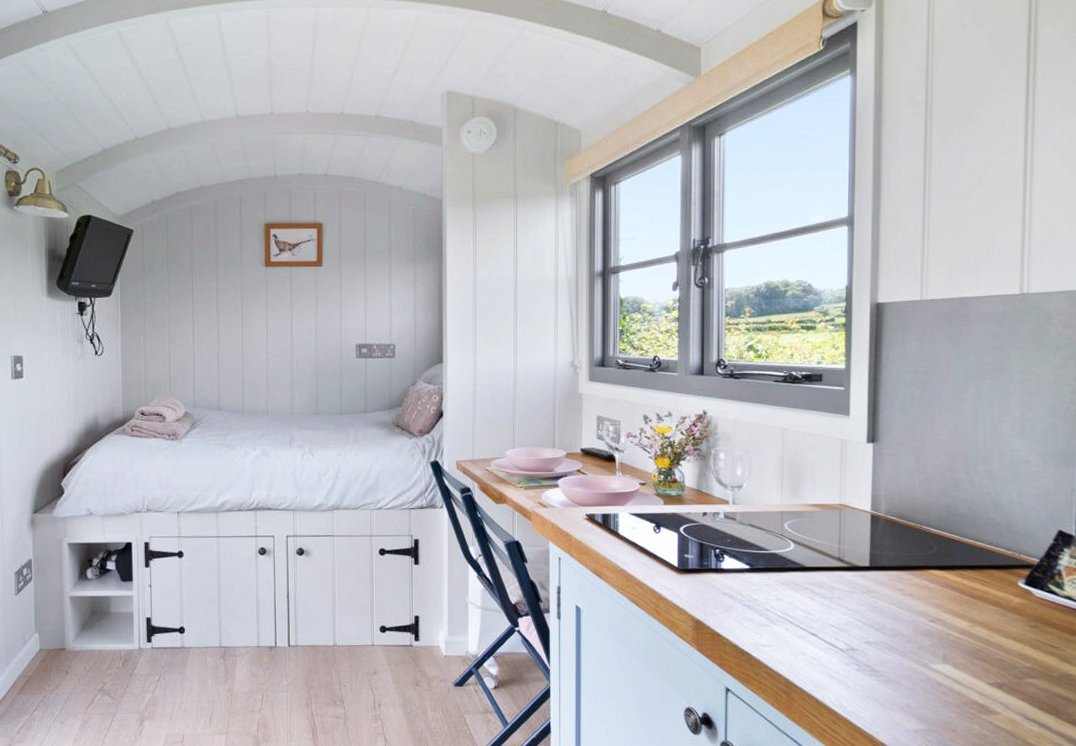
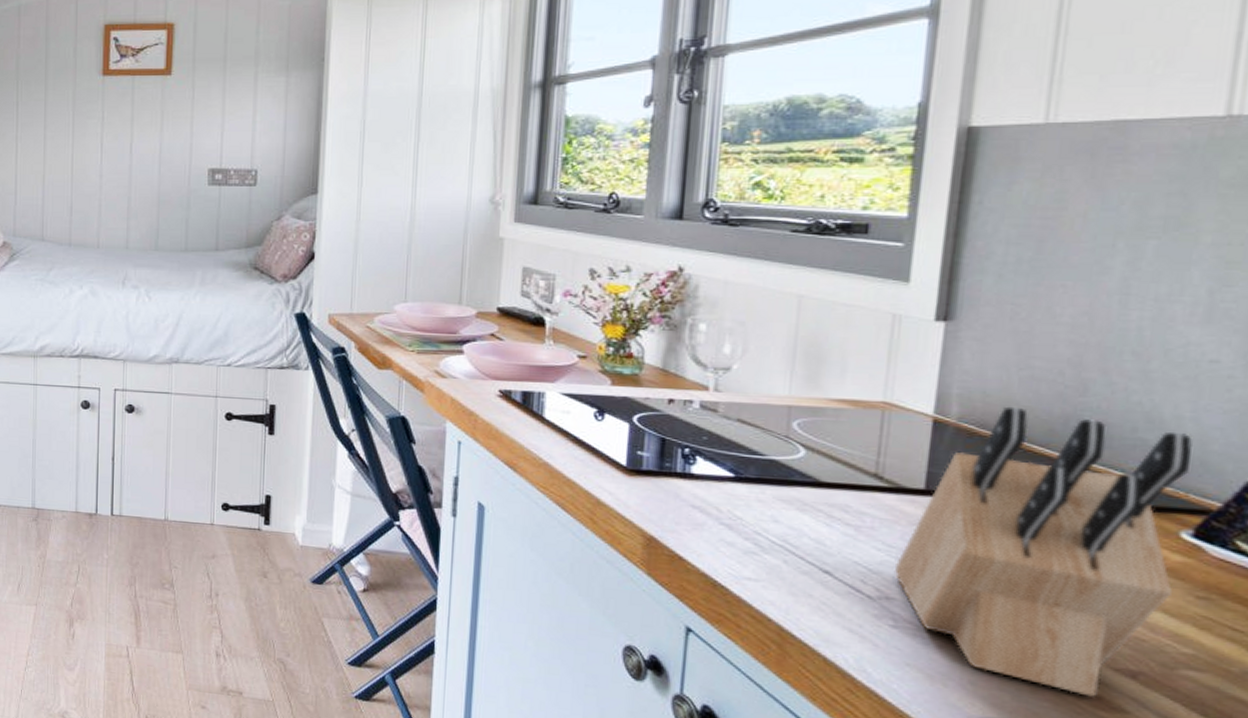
knife block: none [855,501,1020,706] -> present [893,406,1192,697]

